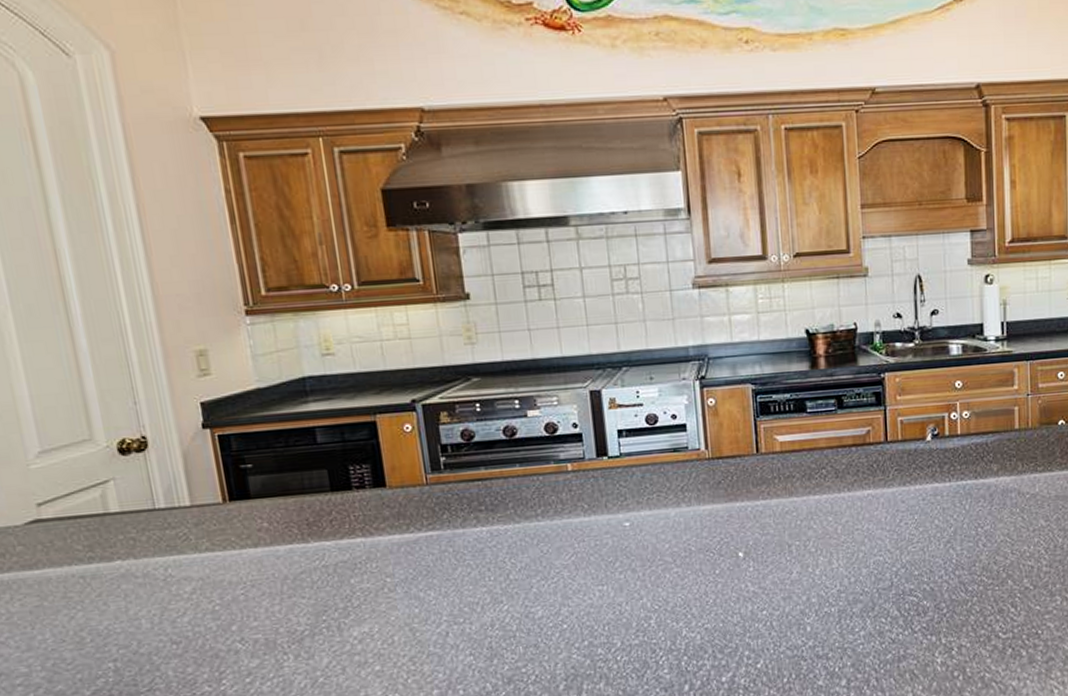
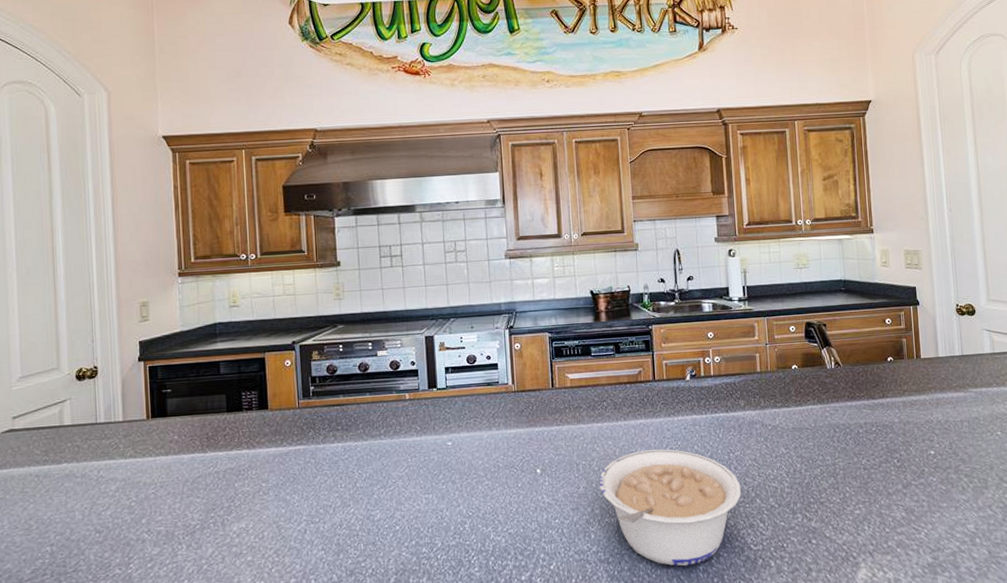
legume: none [816,524,990,660] -> present [599,449,741,566]

